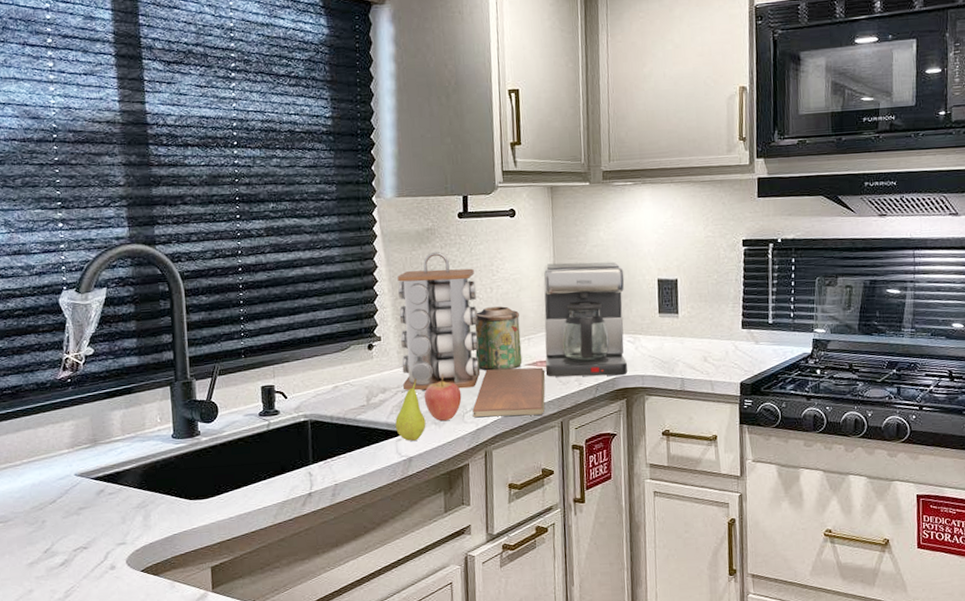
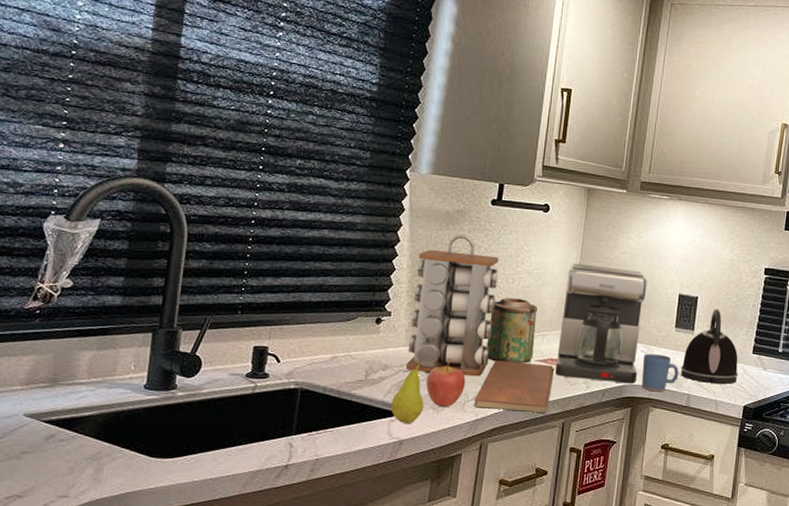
mug: none [630,342,670,380] -> present [642,354,679,392]
kettle: none [670,288,730,365] -> present [680,309,738,384]

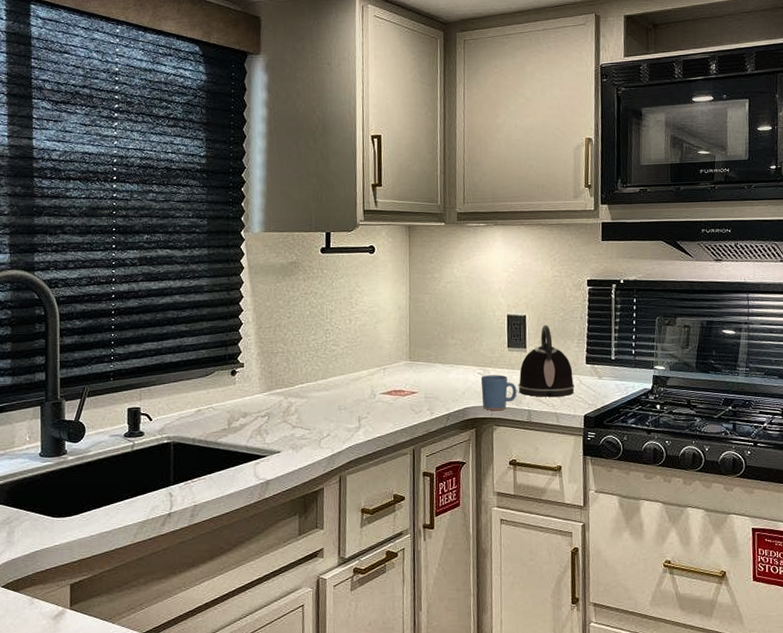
fruit: present [391,358,424,423] -> none [254,403,284,465]
spice rack: present [406,235,499,377] -> none [262,284,338,417]
fruit: present [426,358,466,408] -> none [283,399,319,447]
chopping board: present [474,360,555,413] -> none [329,396,399,444]
canister: present [486,298,538,363] -> none [333,337,378,399]
coffee maker: present [555,263,648,384] -> none [399,297,478,407]

